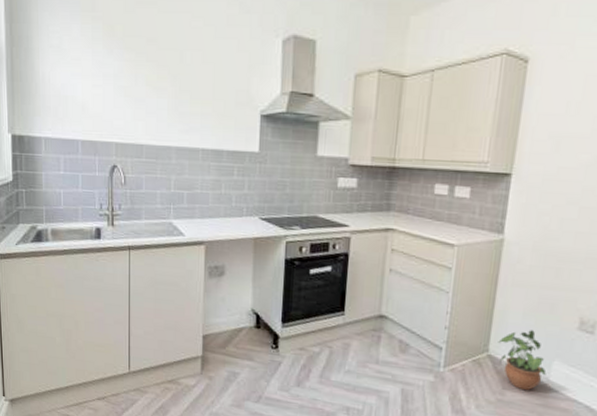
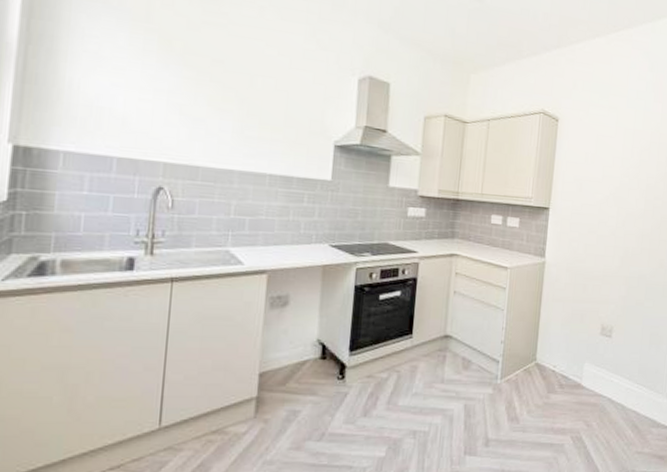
potted plant: present [498,330,547,391] -> none [543,338,580,392]

